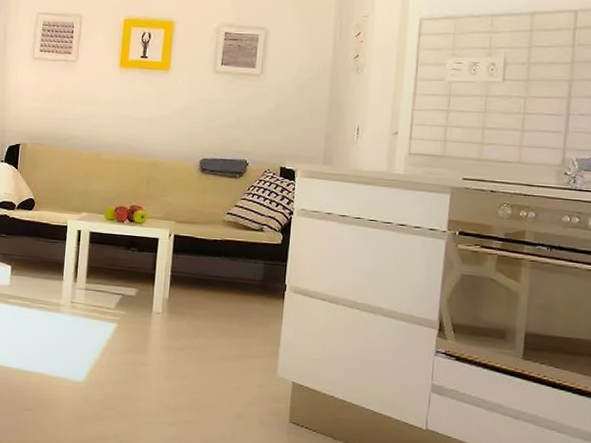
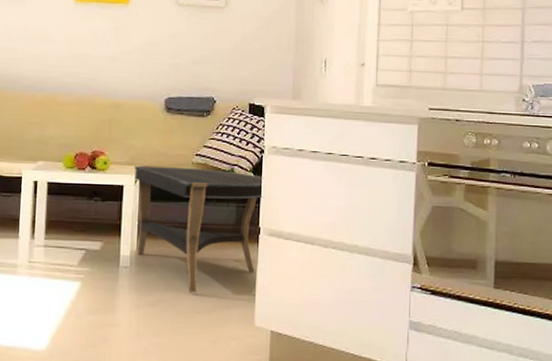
coffee table: none [168,220,292,341] -> present [134,165,264,293]

